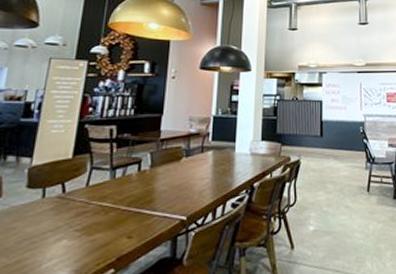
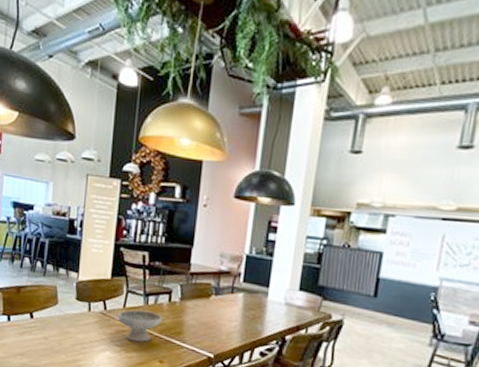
bowl: none [78,185,132,222] -> present [117,310,163,342]

